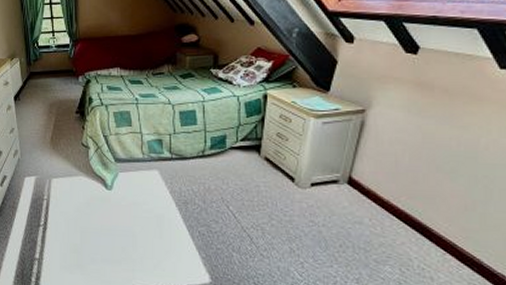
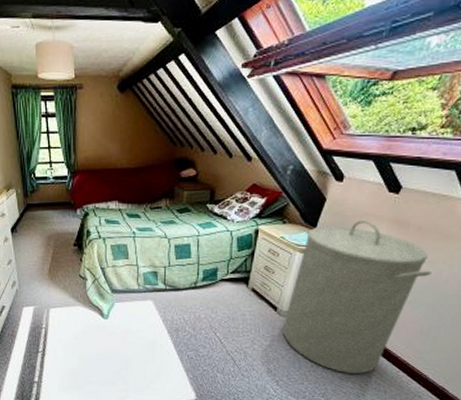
laundry hamper: none [303,82,467,256] -> present [283,219,431,374]

